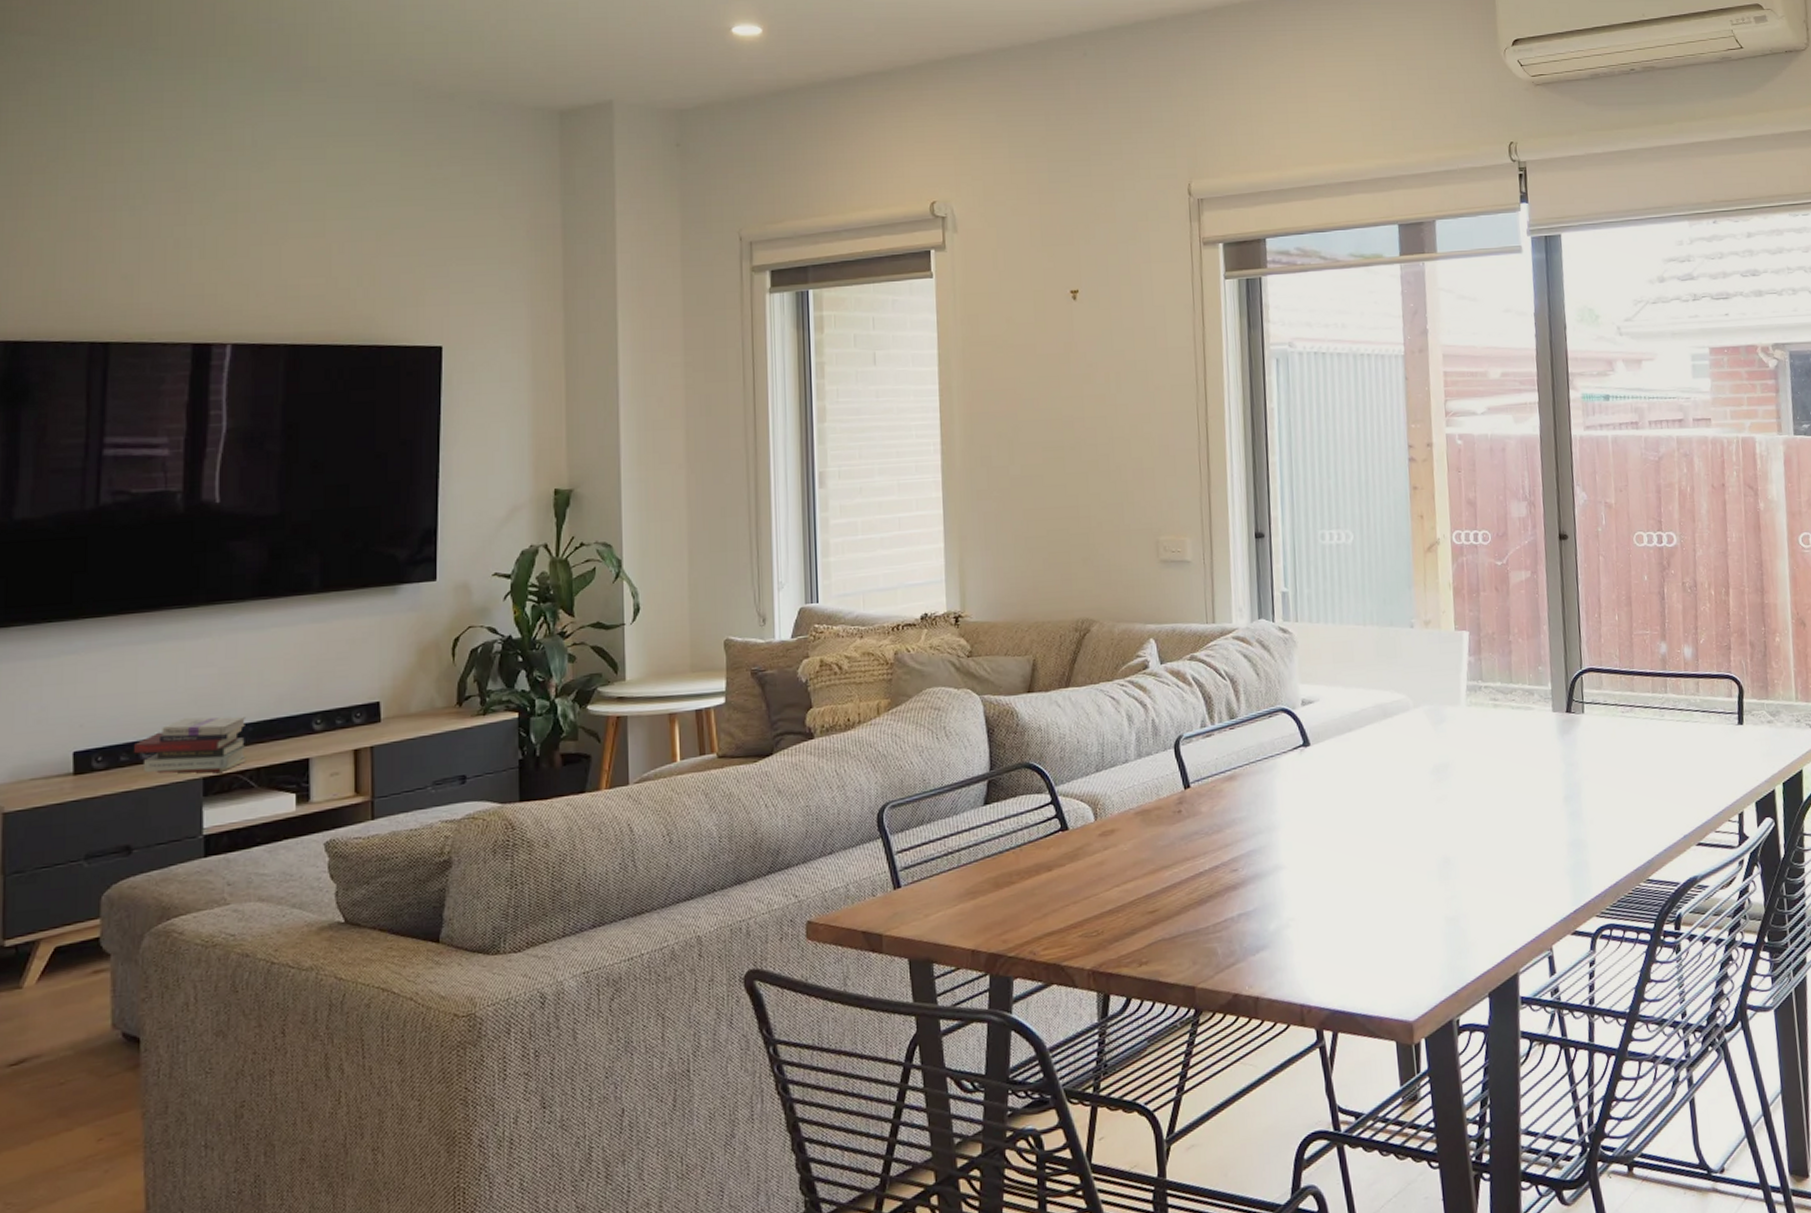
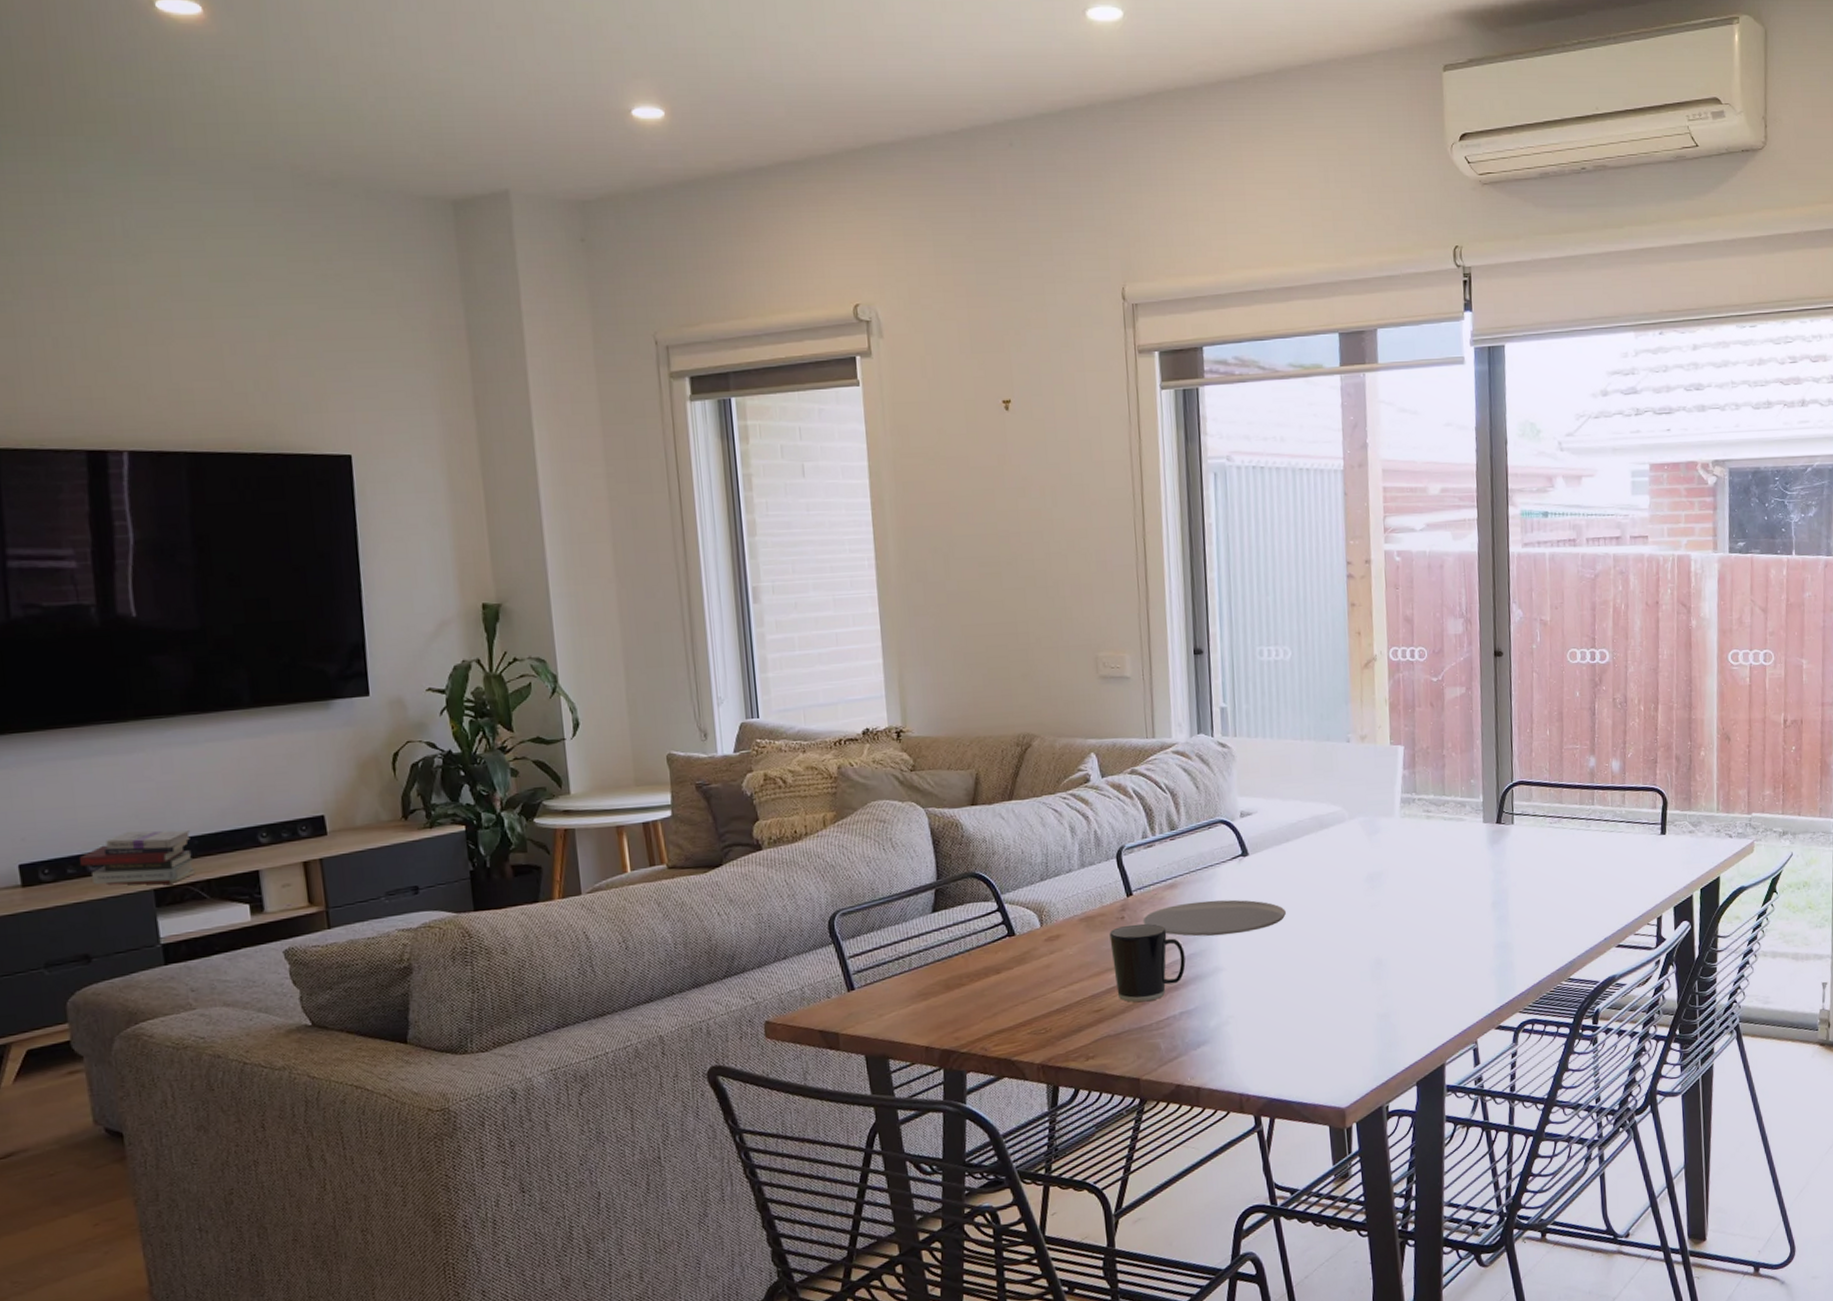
mug: none [1166,818,1245,903] -> present [1109,923,1186,1003]
plate: none [1200,792,1349,832] -> present [1142,899,1286,937]

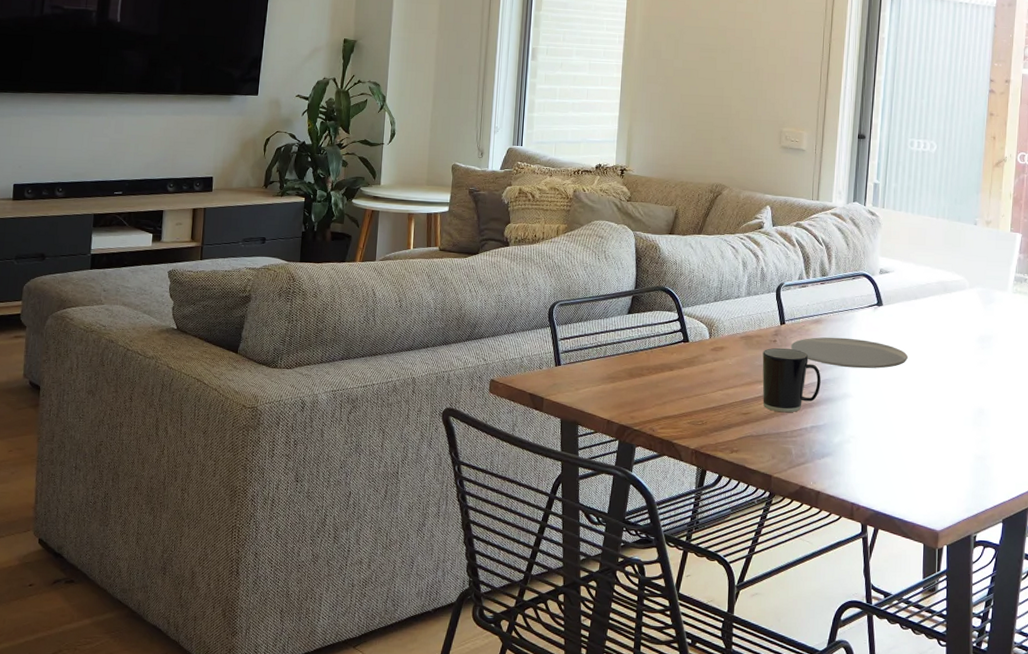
books: present [80,830,196,885] -> none [52,171,124,212]

